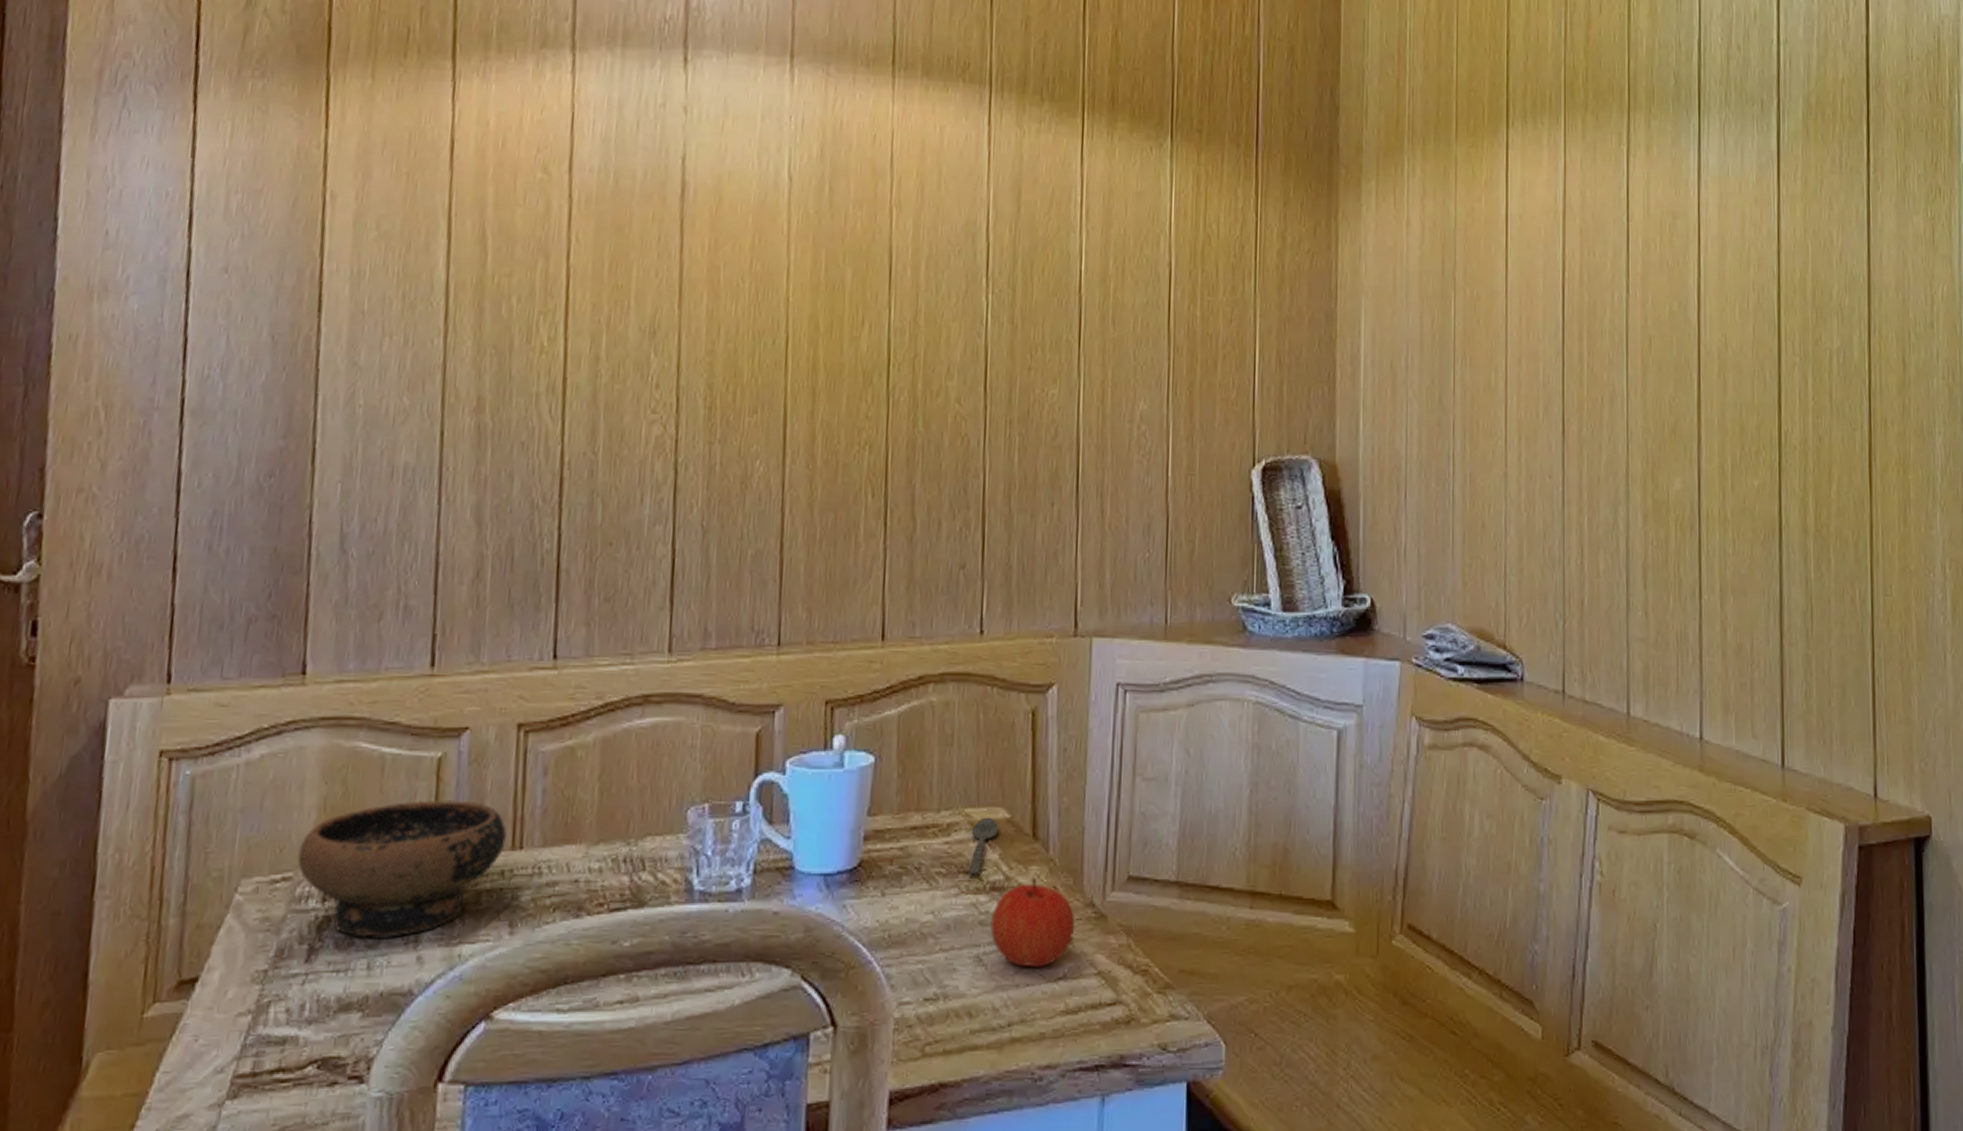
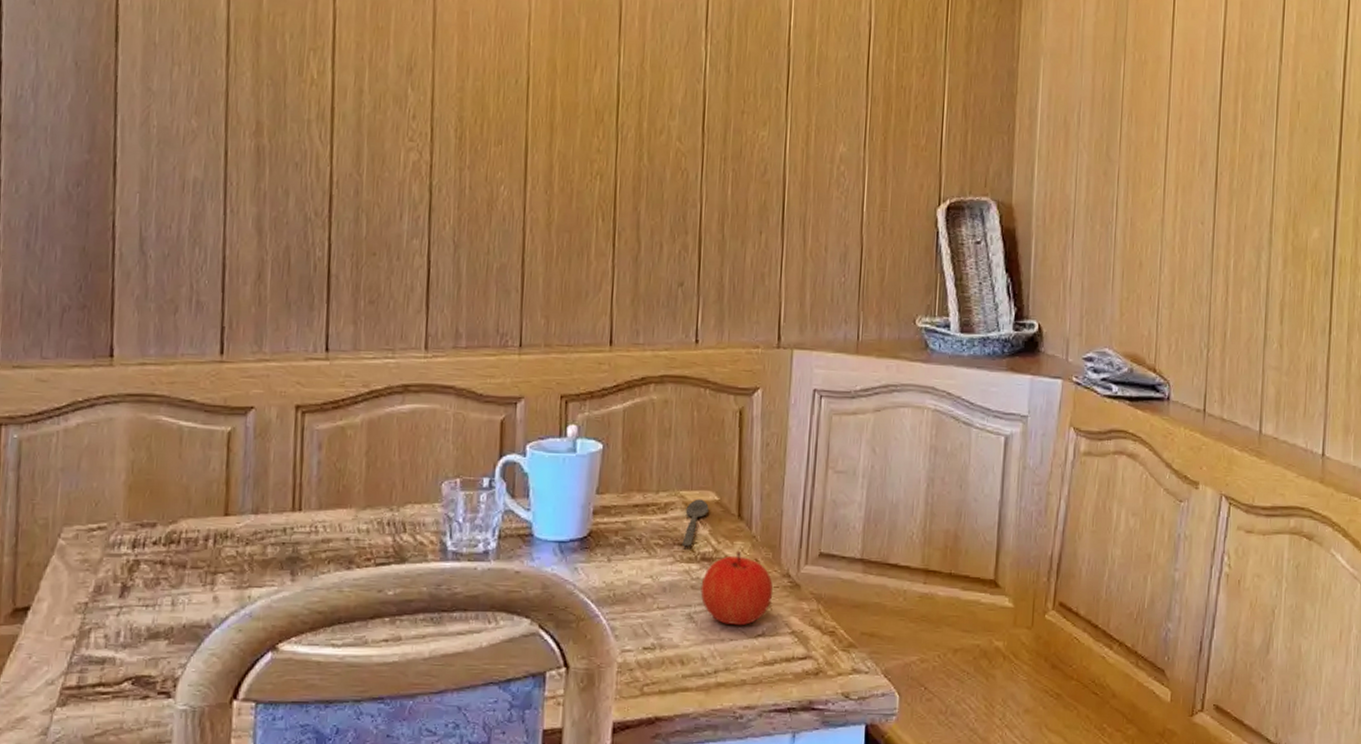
bowl: present [297,800,508,938] -> none [110,467,289,580]

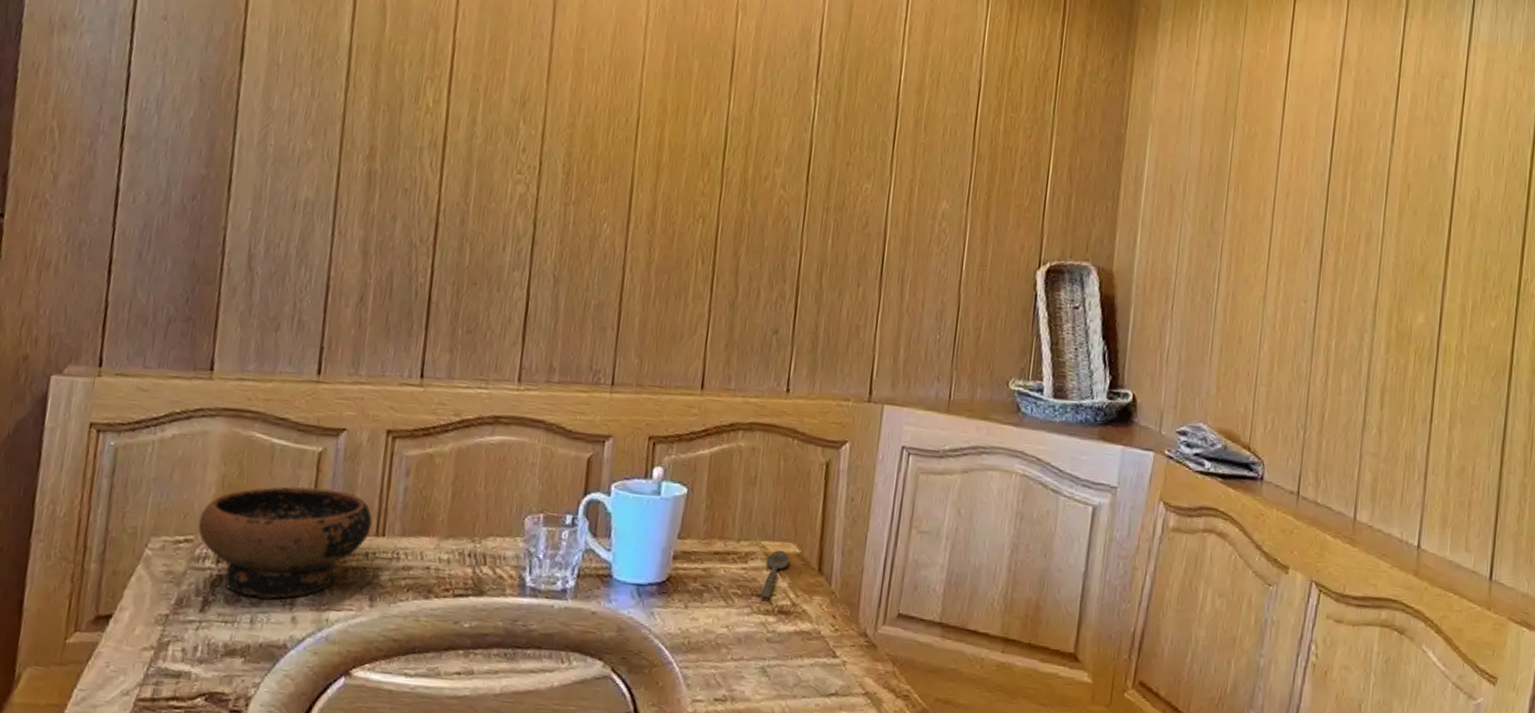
bowl: none [110,467,289,580] -> present [198,486,373,599]
apple: present [700,550,774,626] -> none [775,605,850,684]

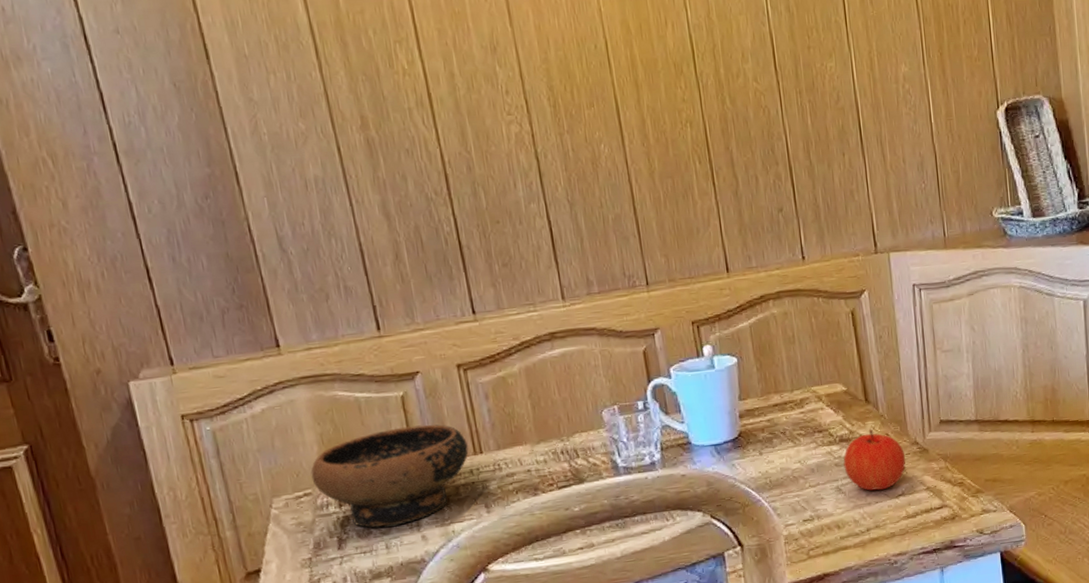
spoon: present [760,550,790,599] -> none [819,391,839,433]
apple: none [775,605,850,684] -> present [843,429,906,491]

